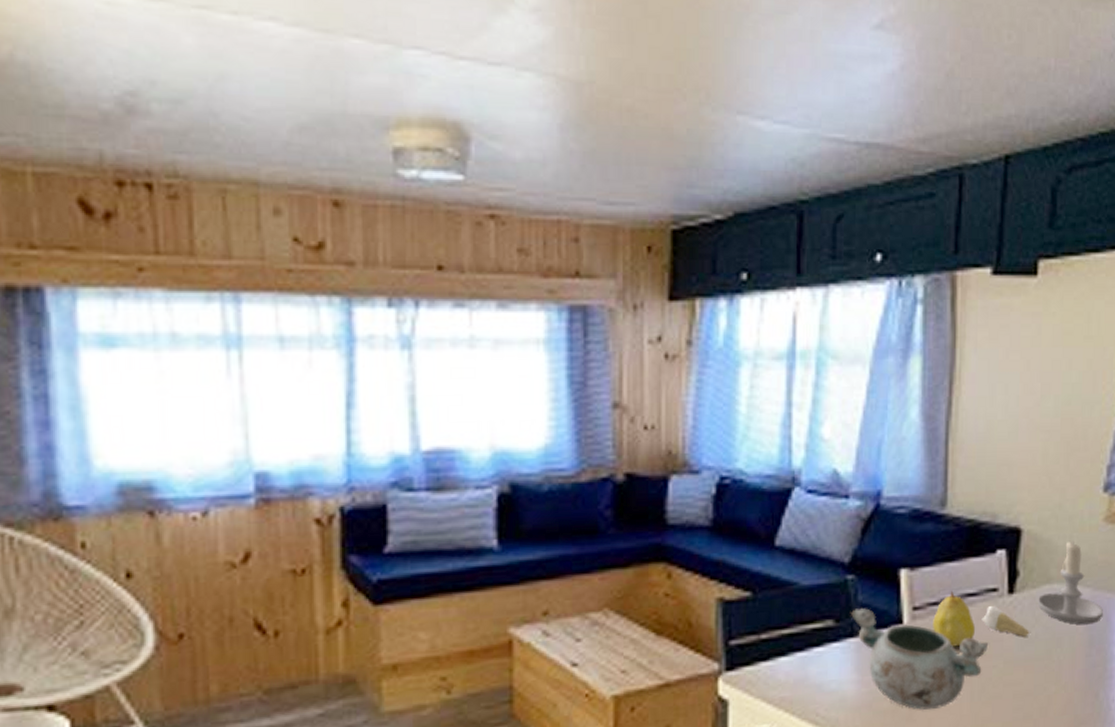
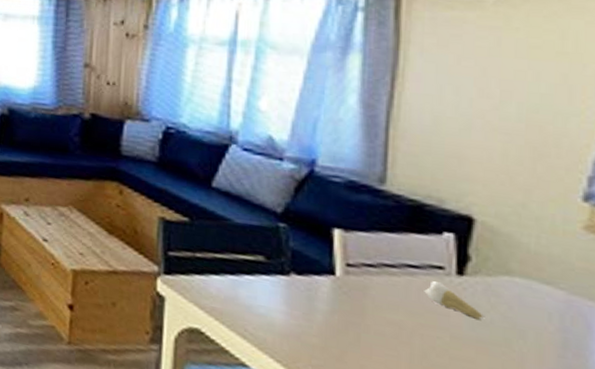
decorative bowl: present [851,608,988,710] -> none [282,252,431,359]
fruit: present [933,590,976,647] -> none [368,258,417,310]
candle: present [1037,540,1104,625] -> none [493,240,584,328]

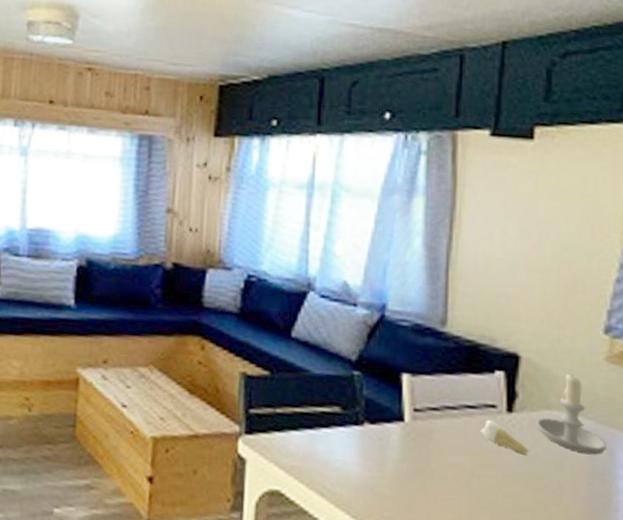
candle: none [493,240,584,328] -> present [536,373,607,455]

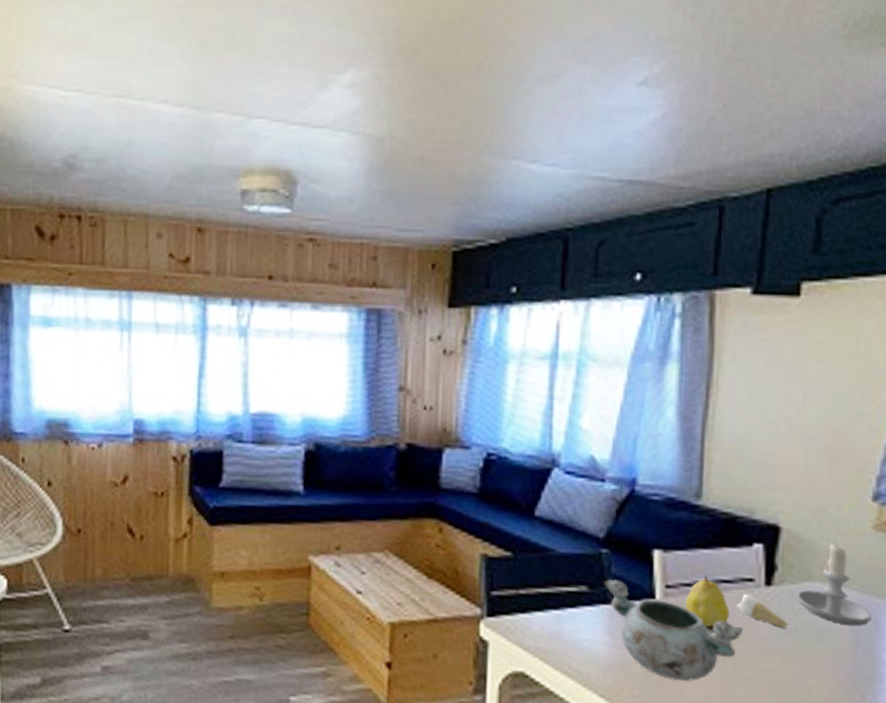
decorative bowl: none [356,401,486,505] -> present [604,579,743,681]
fruit: none [433,400,475,452] -> present [685,575,730,628]

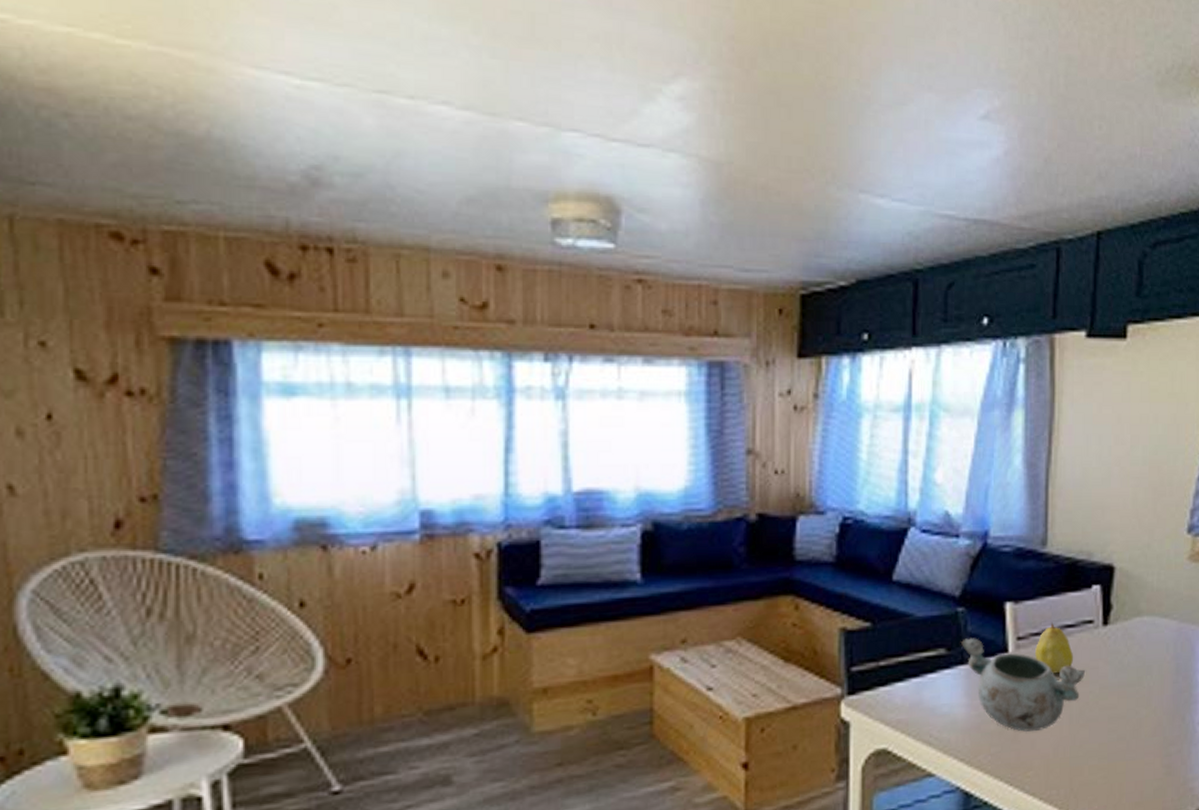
tooth: present [736,593,788,628] -> none [1079,635,1123,665]
candle: present [796,543,872,627] -> none [1129,577,1189,654]

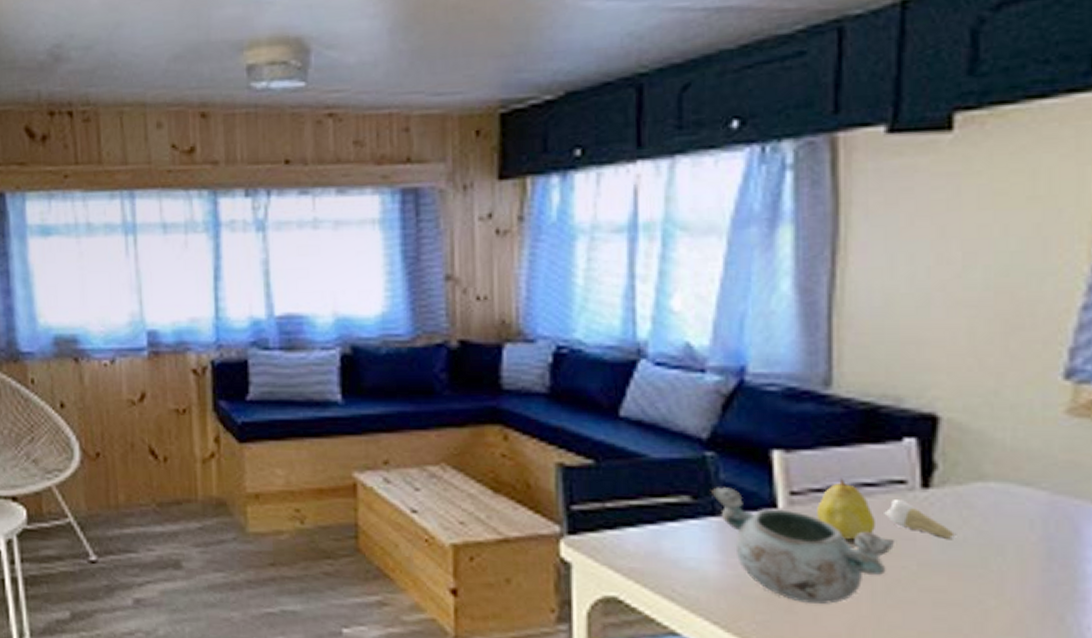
tooth: none [1079,635,1123,665] -> present [884,498,955,539]

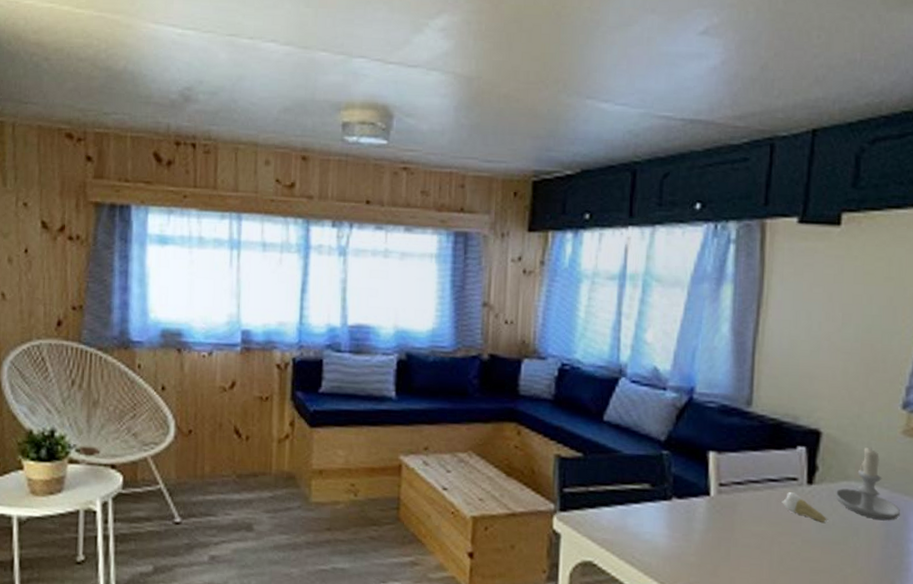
decorative bowl: present [711,487,894,604] -> none [665,478,787,570]
fruit: present [817,477,877,540] -> none [737,474,776,522]
candle: none [964,433,1070,534] -> present [835,447,901,521]

